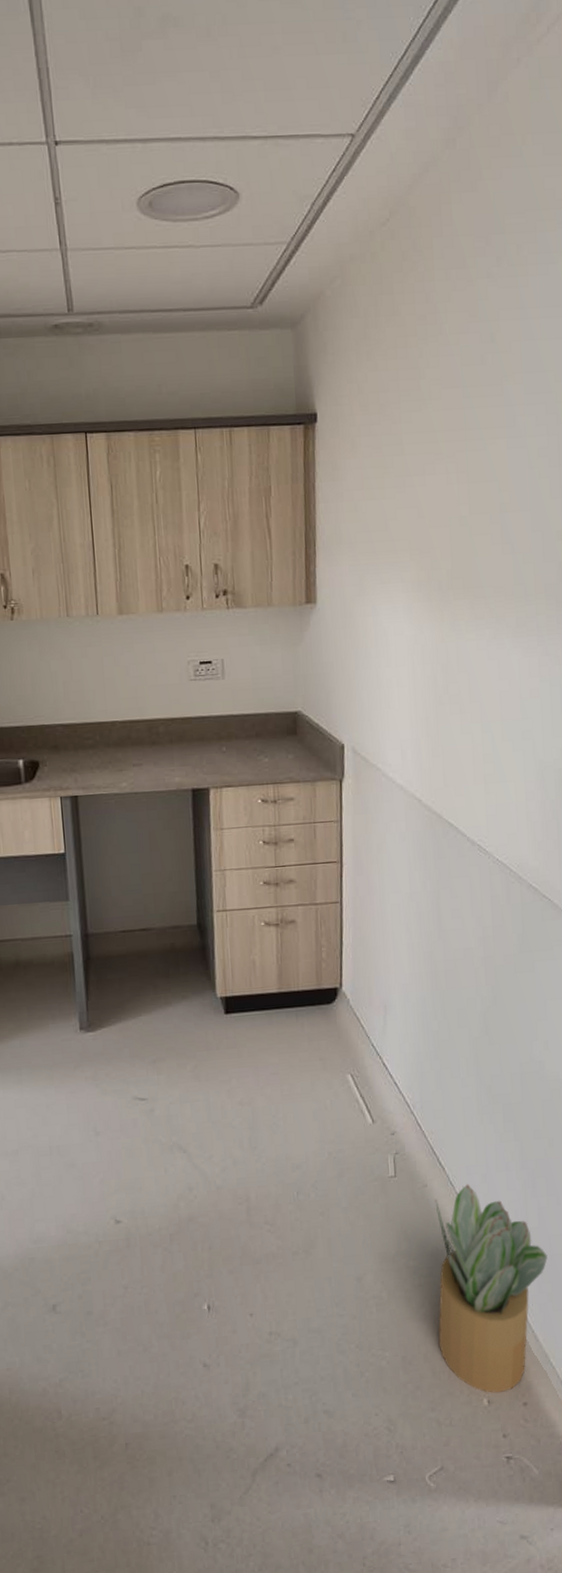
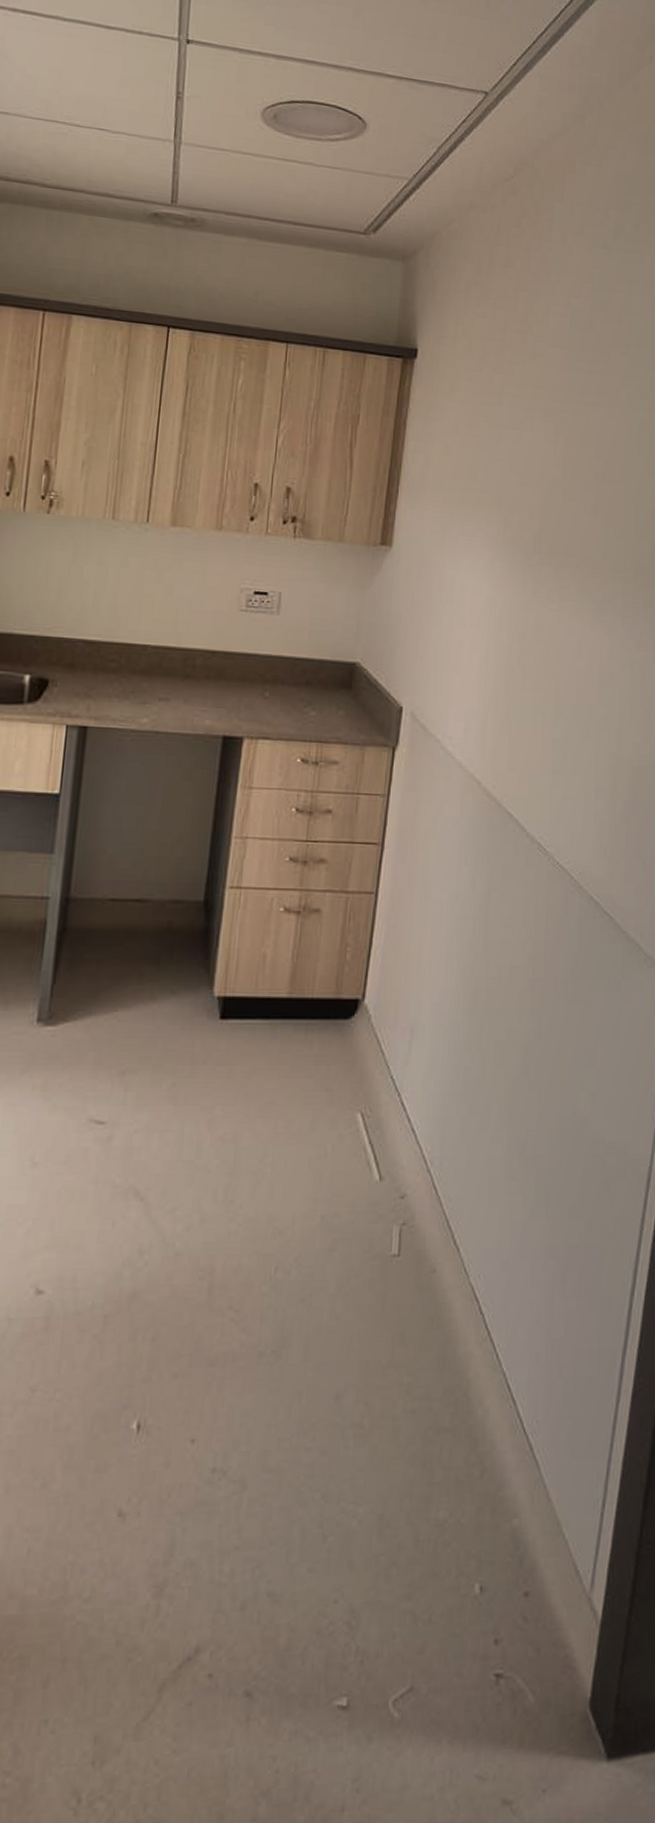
potted plant: present [435,1184,548,1394] -> none [426,1273,571,1577]

